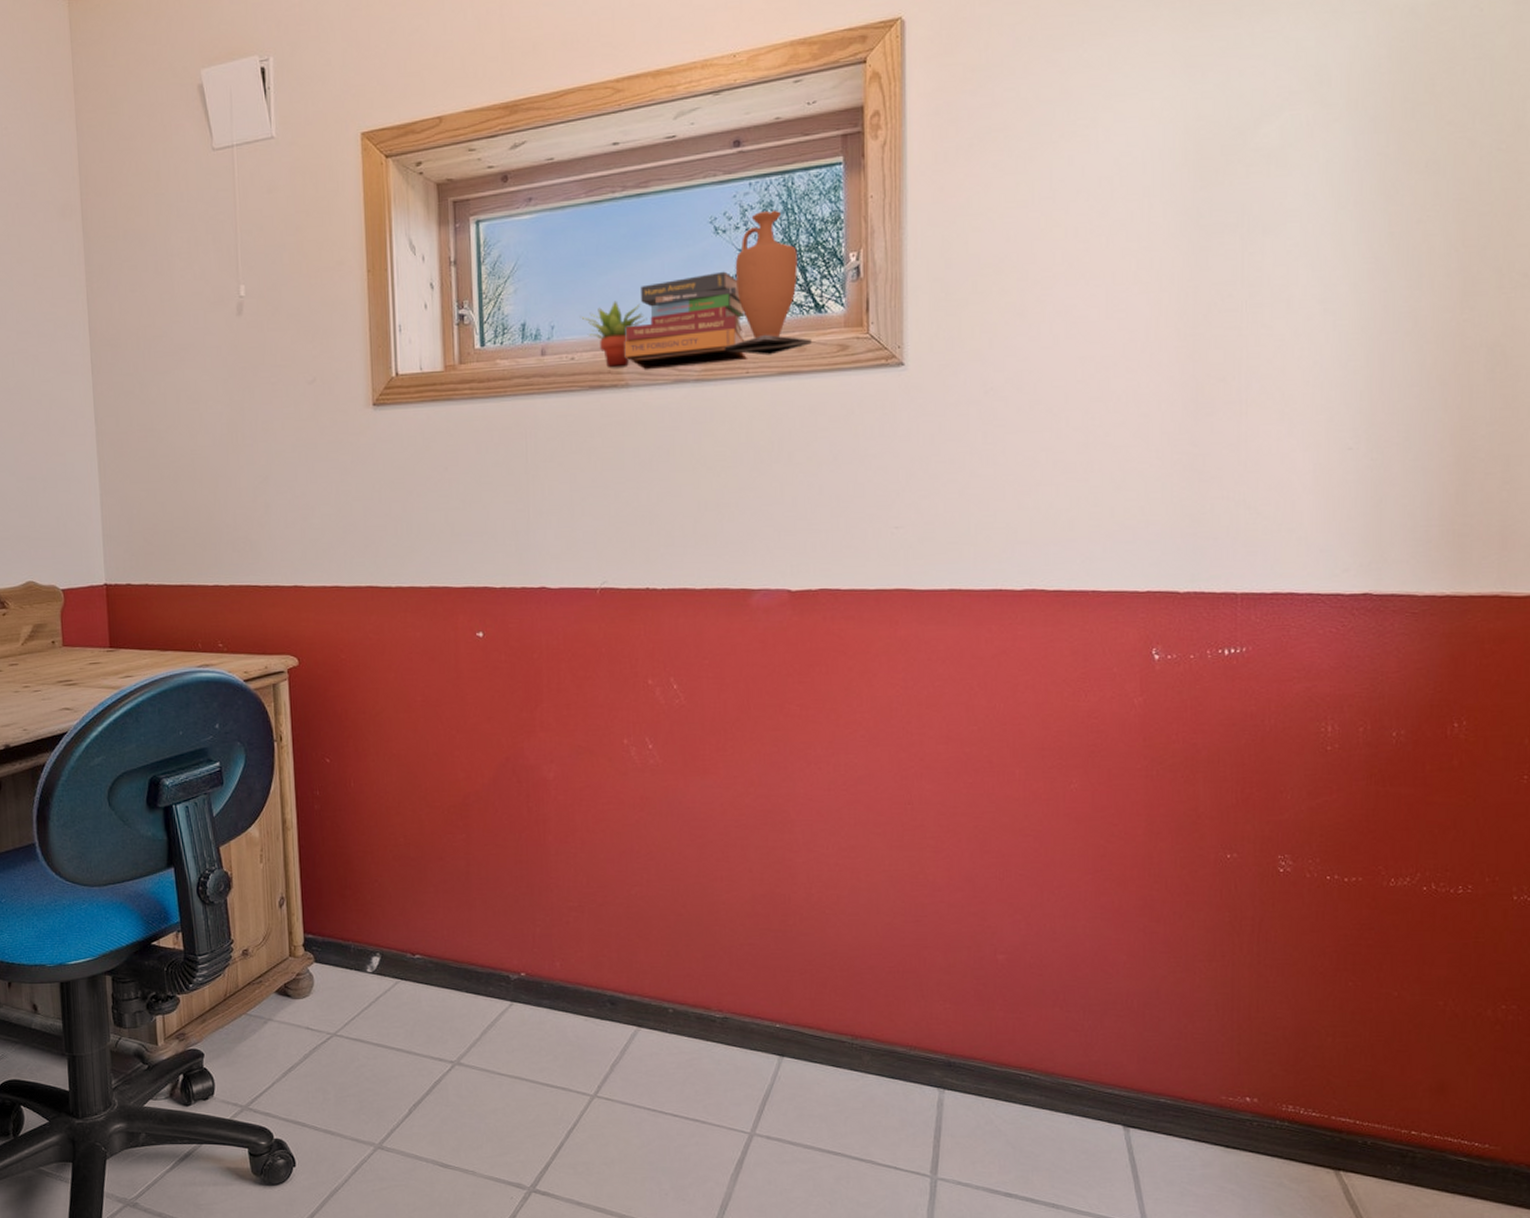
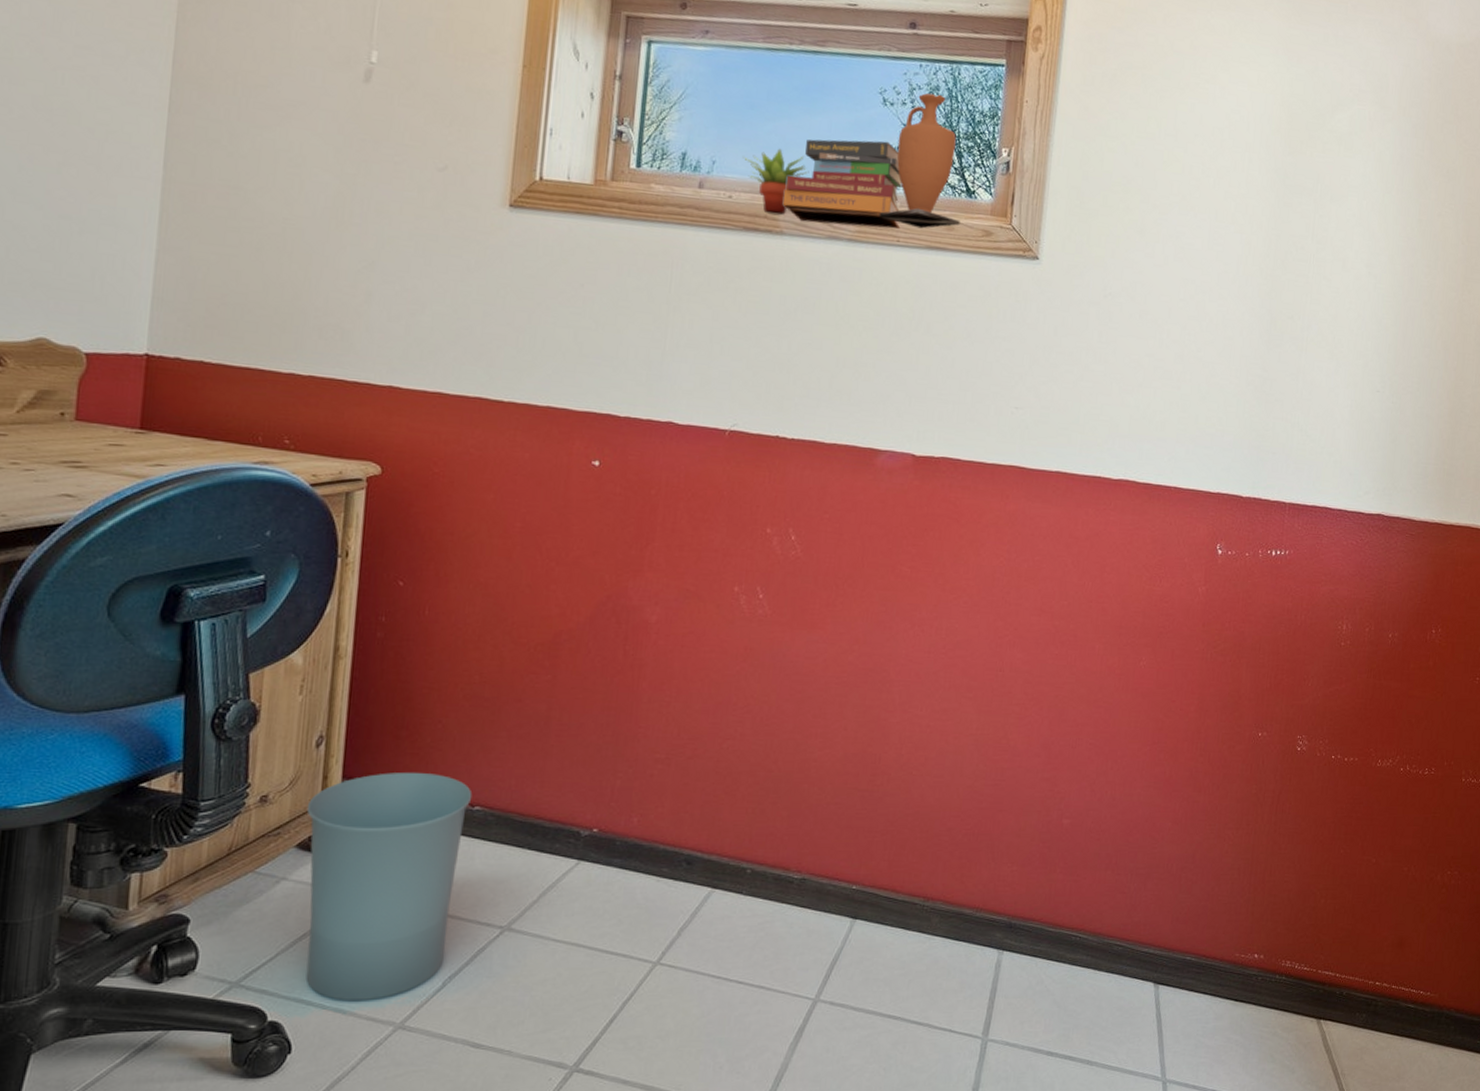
waste bin: none [279,926,412,1123] -> present [305,771,473,1000]

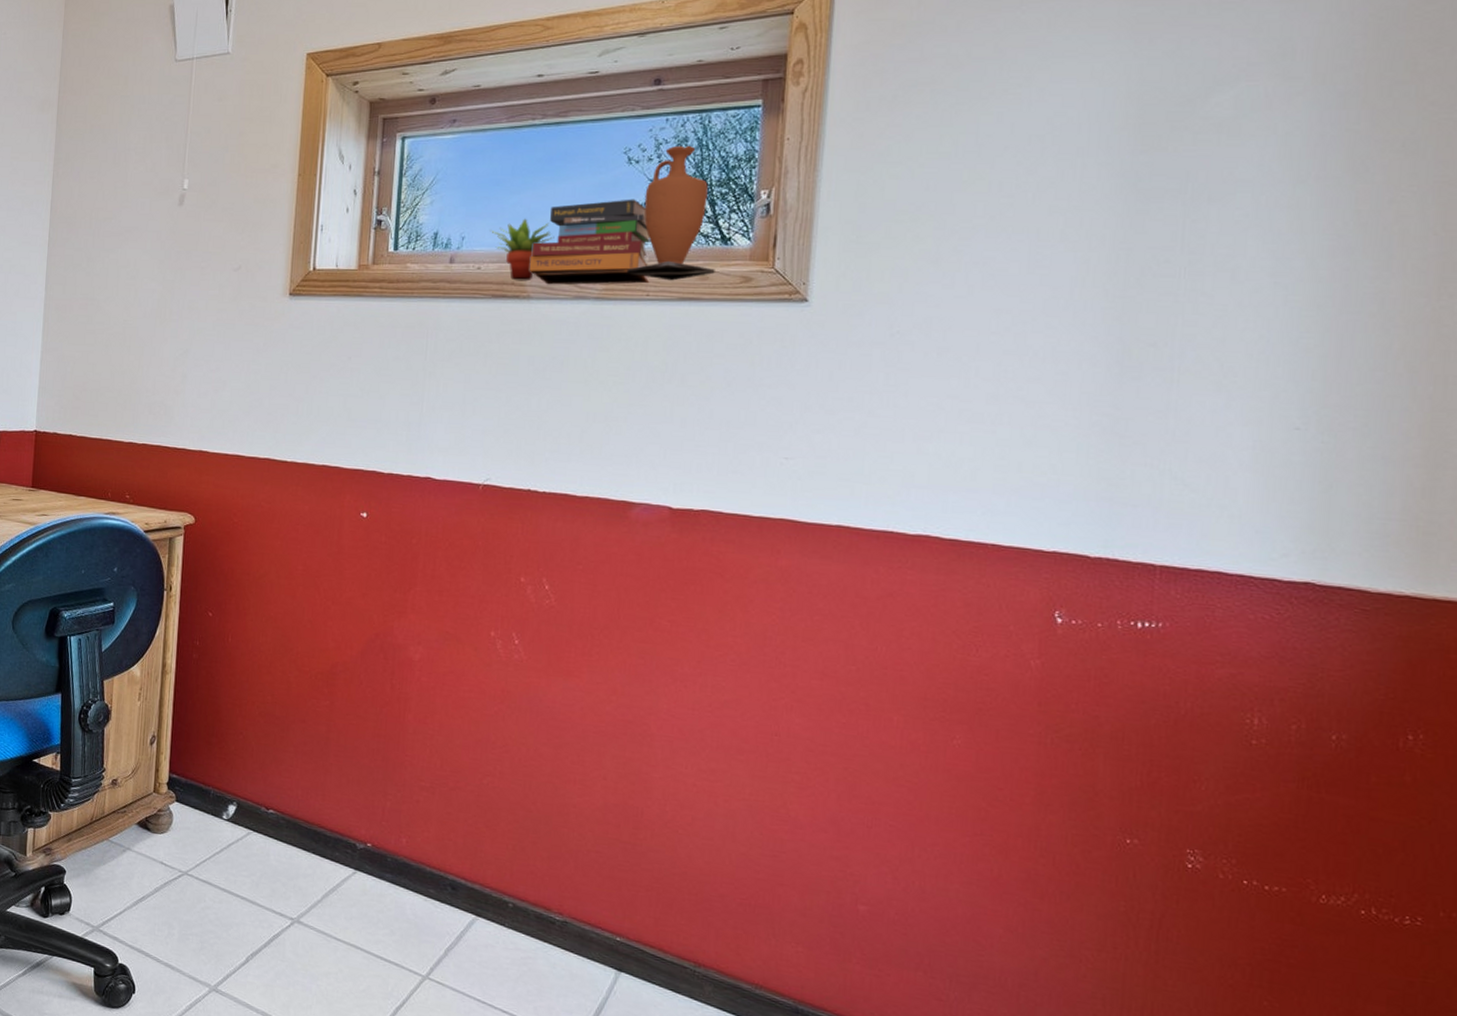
waste bin: present [305,771,473,1000] -> none [144,772,267,962]

